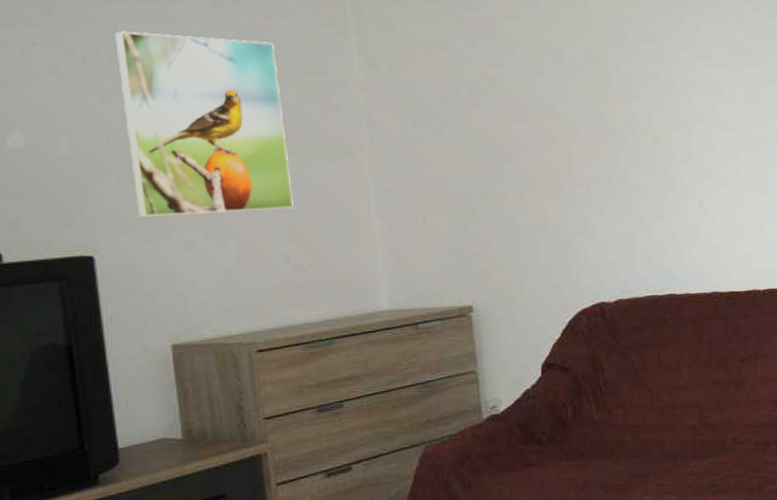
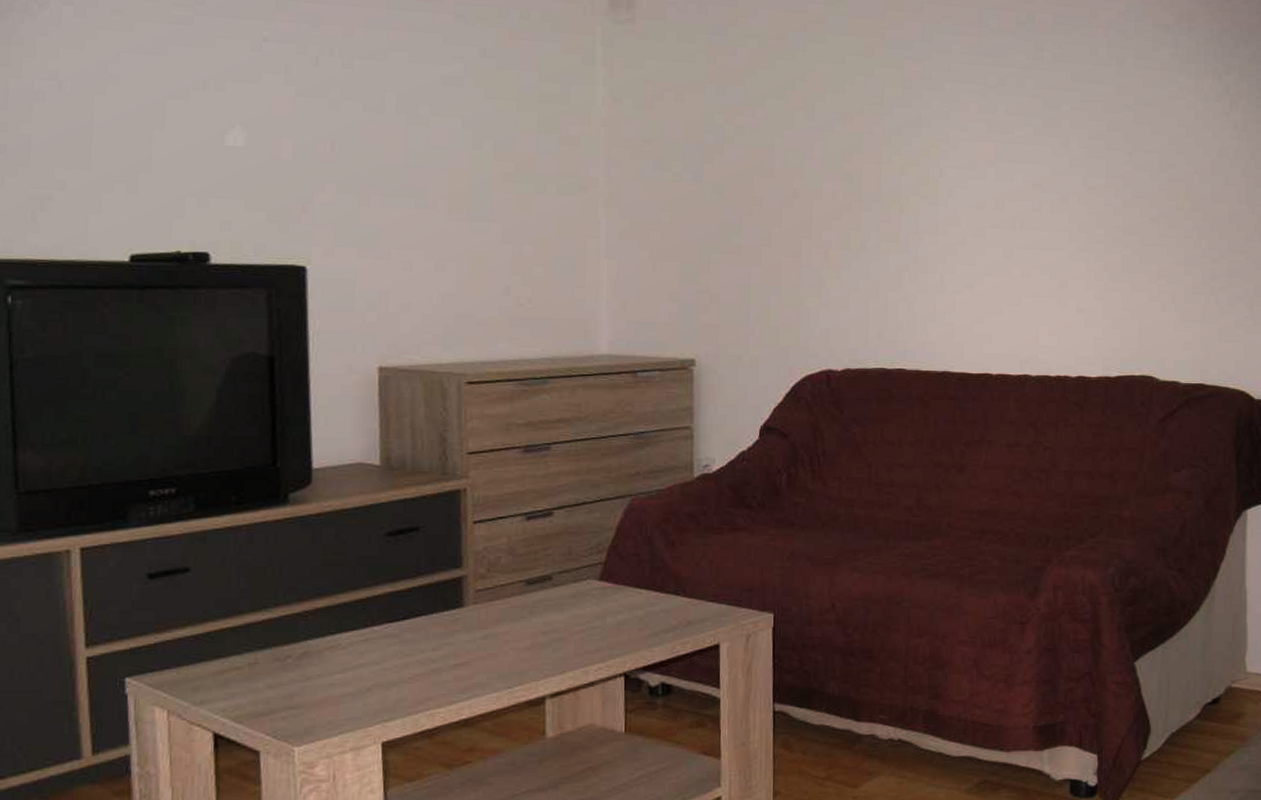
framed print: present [115,31,294,218] -> none [351,35,521,240]

